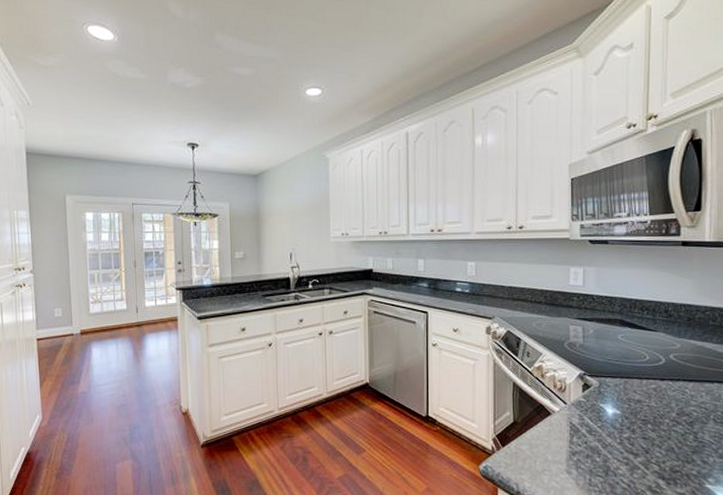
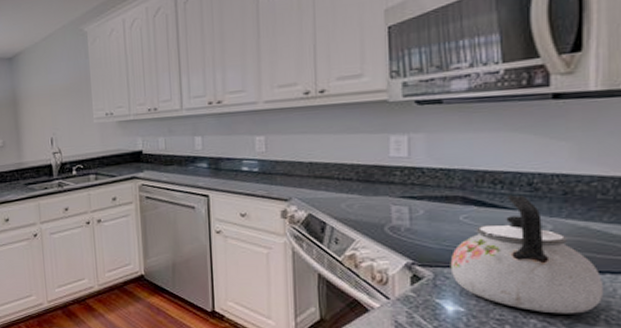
kettle: none [611,319,713,415] -> present [450,195,604,314]

